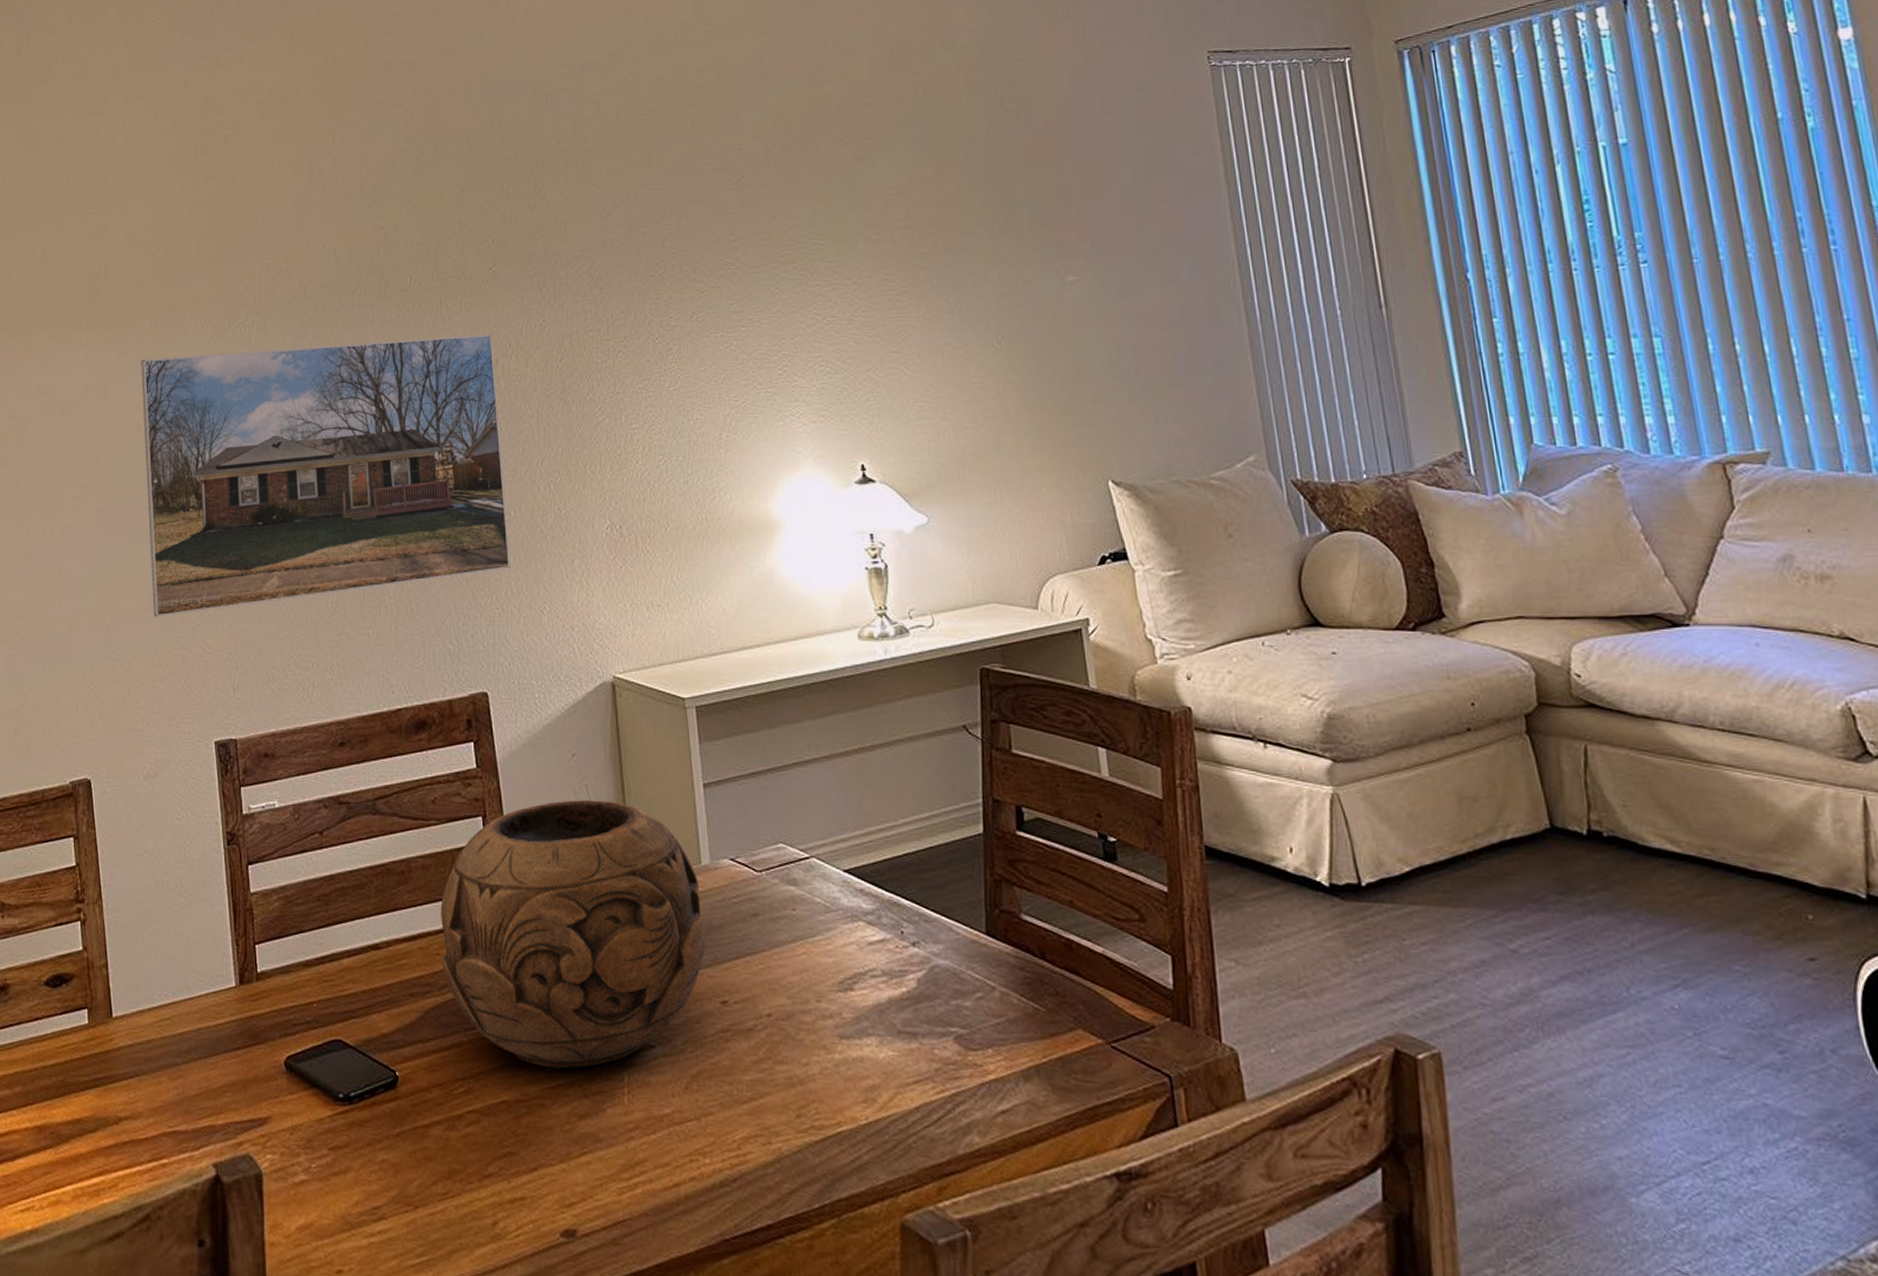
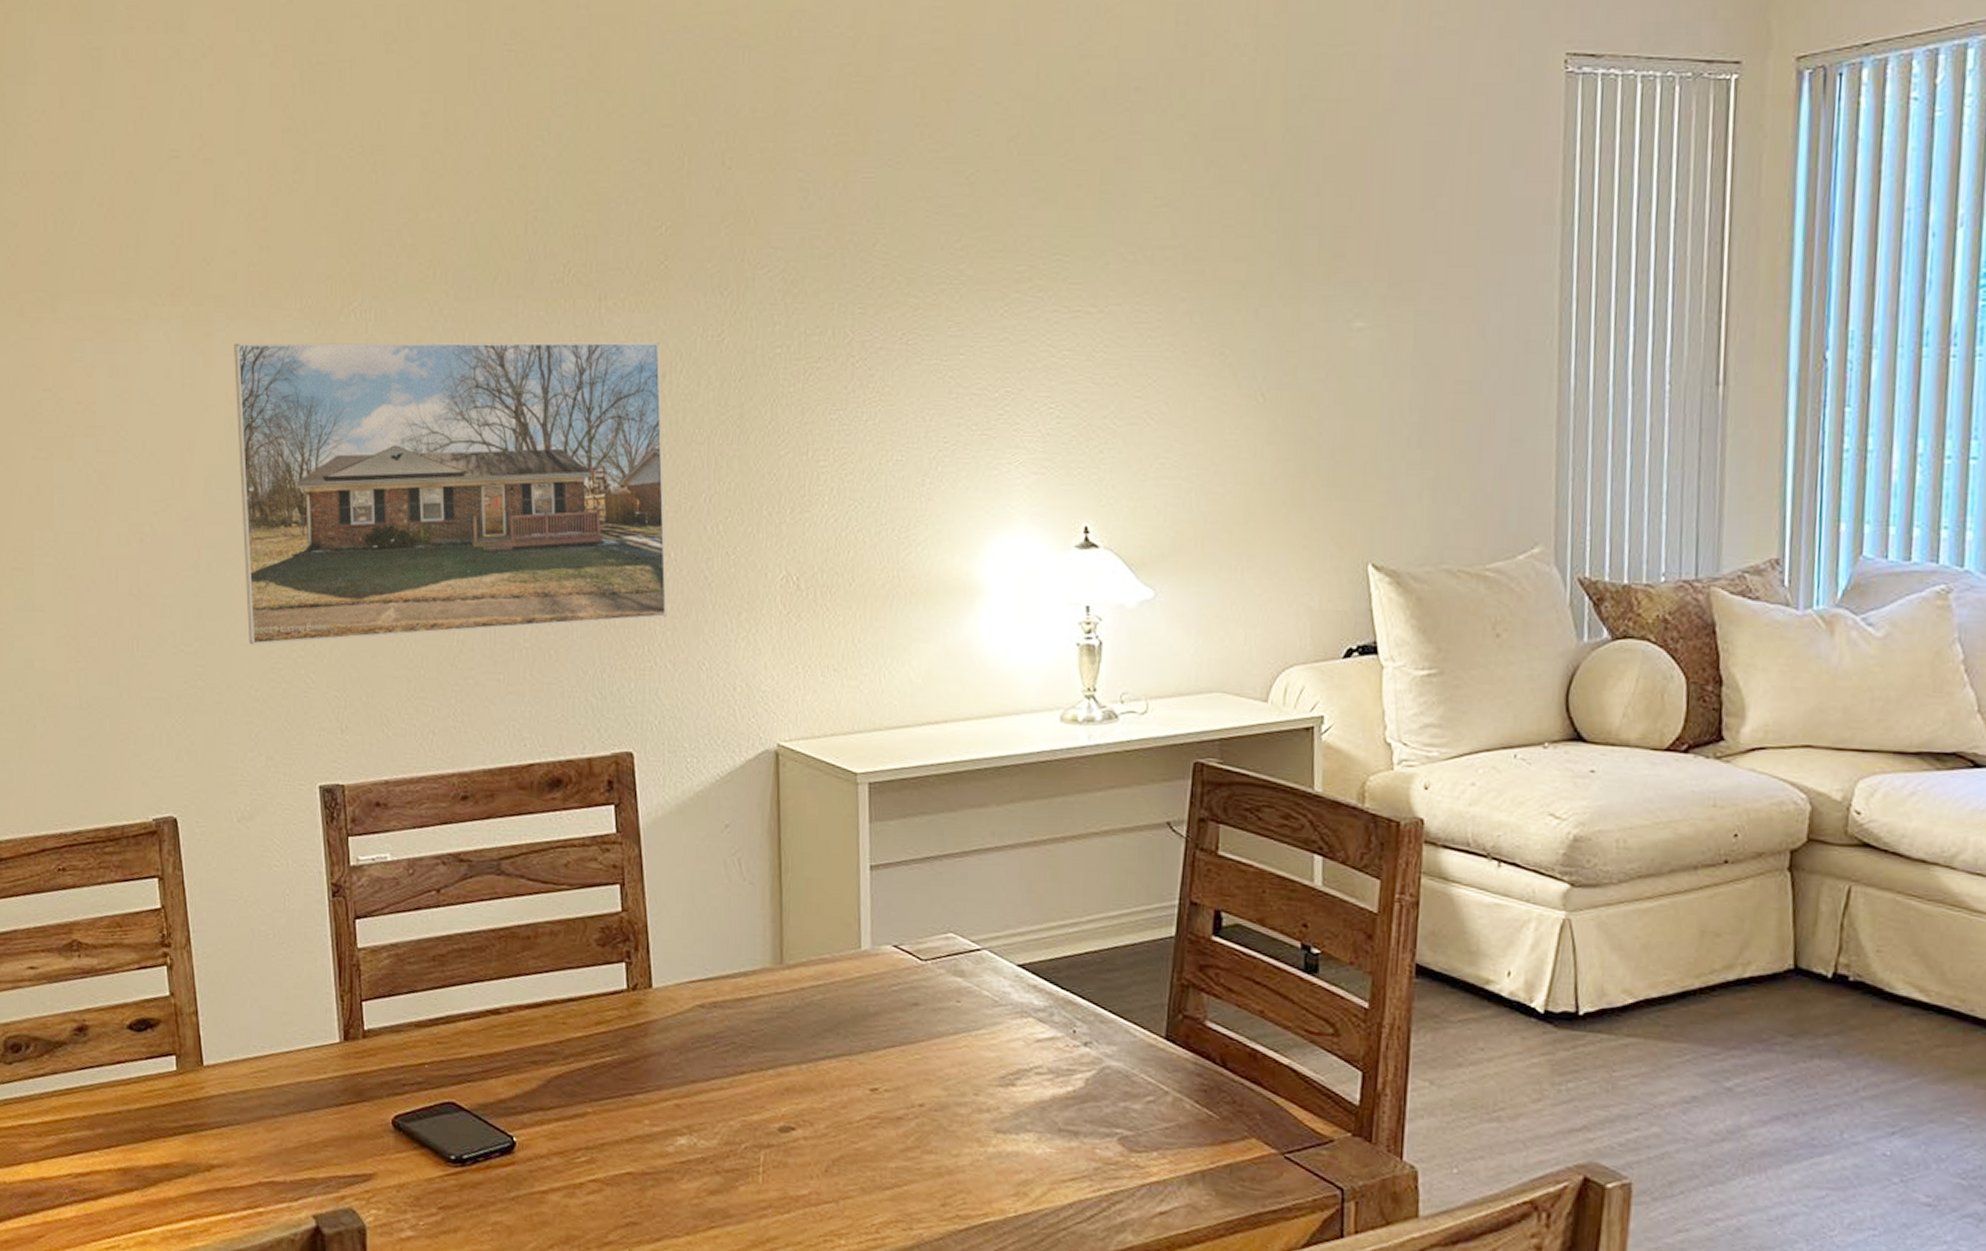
decorative bowl: present [440,800,706,1069] -> none [568,873,861,1145]

